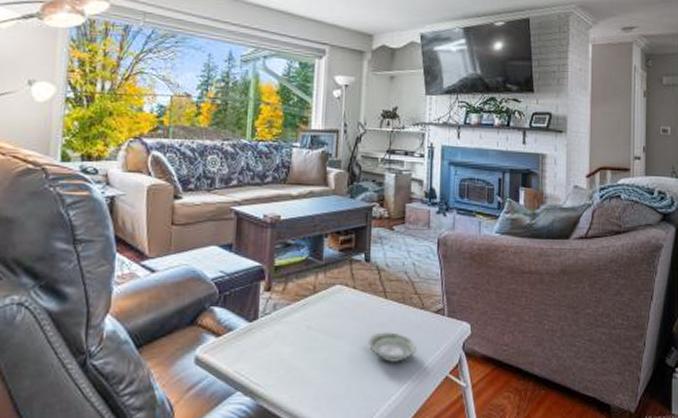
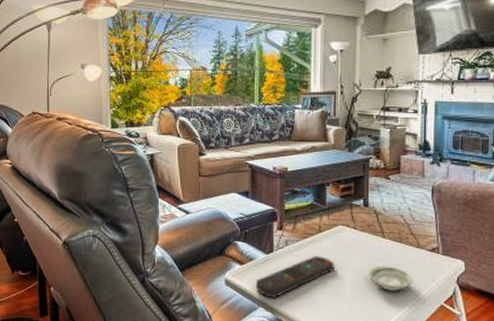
remote control: none [234,323,330,378] -> present [256,256,335,298]

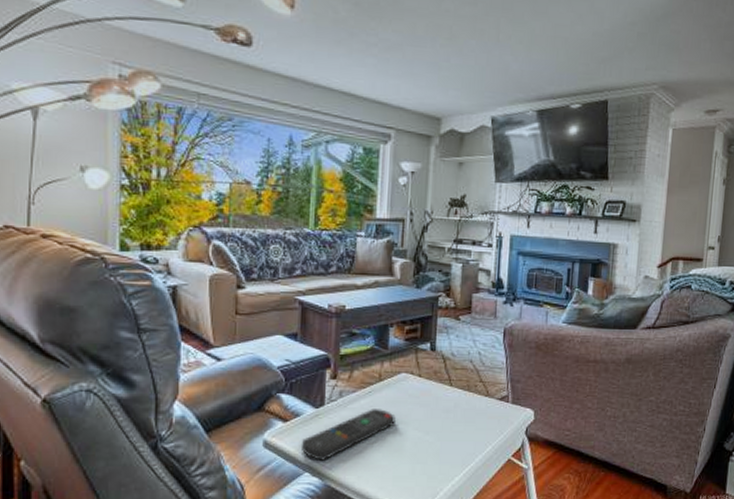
saucer: present [368,265,413,291] -> none [432,416,480,446]

